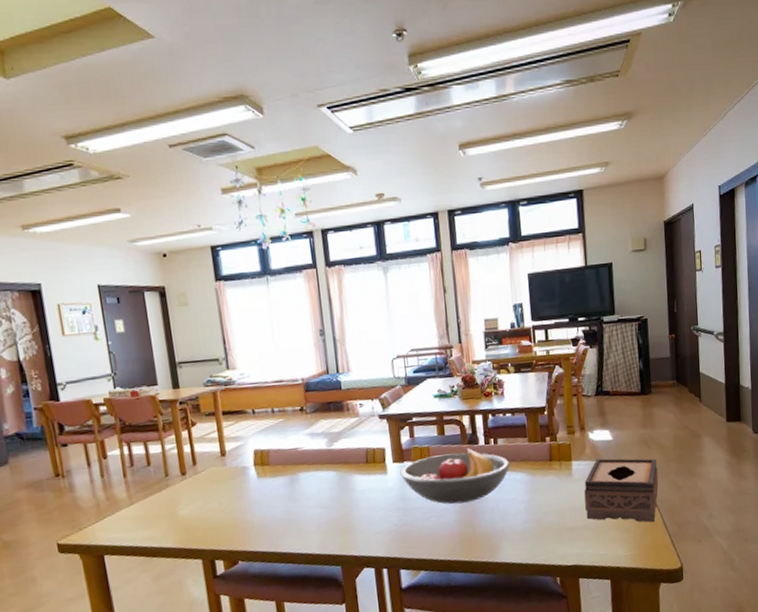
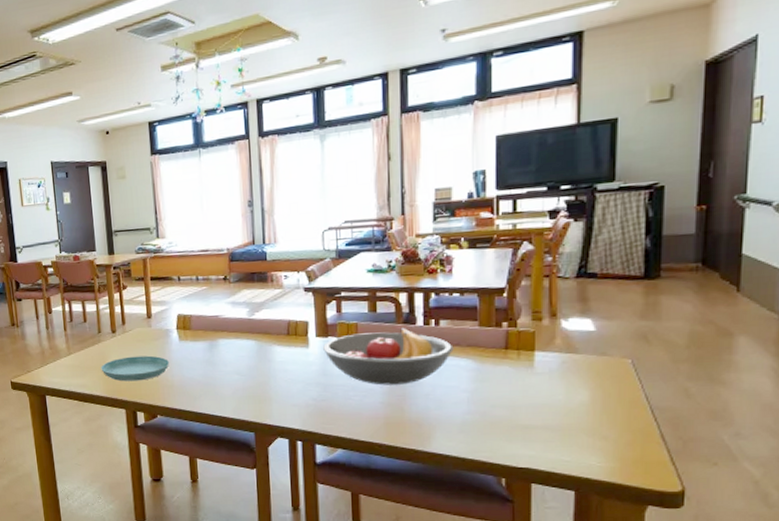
saucer: none [170,496,249,529] -> present [101,355,170,382]
tissue box: present [584,458,659,523] -> none [548,351,660,433]

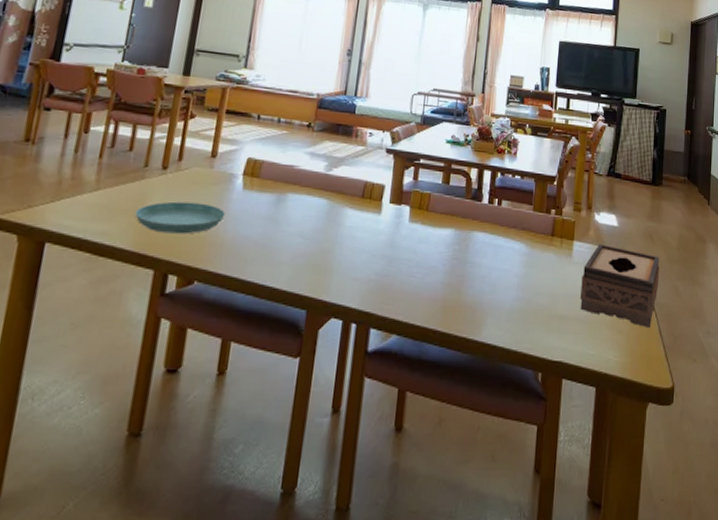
fruit bowl: present [323,328,454,385] -> none [394,204,511,264]
tissue box: none [548,351,660,433] -> present [580,243,660,329]

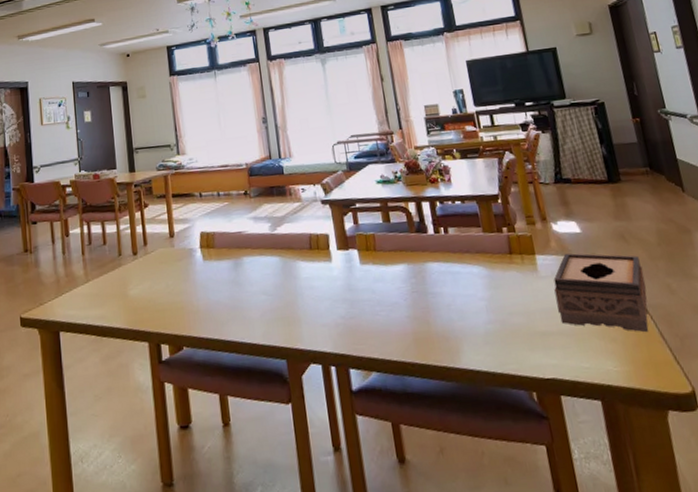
saucer: present [135,201,226,234] -> none [121,278,195,310]

